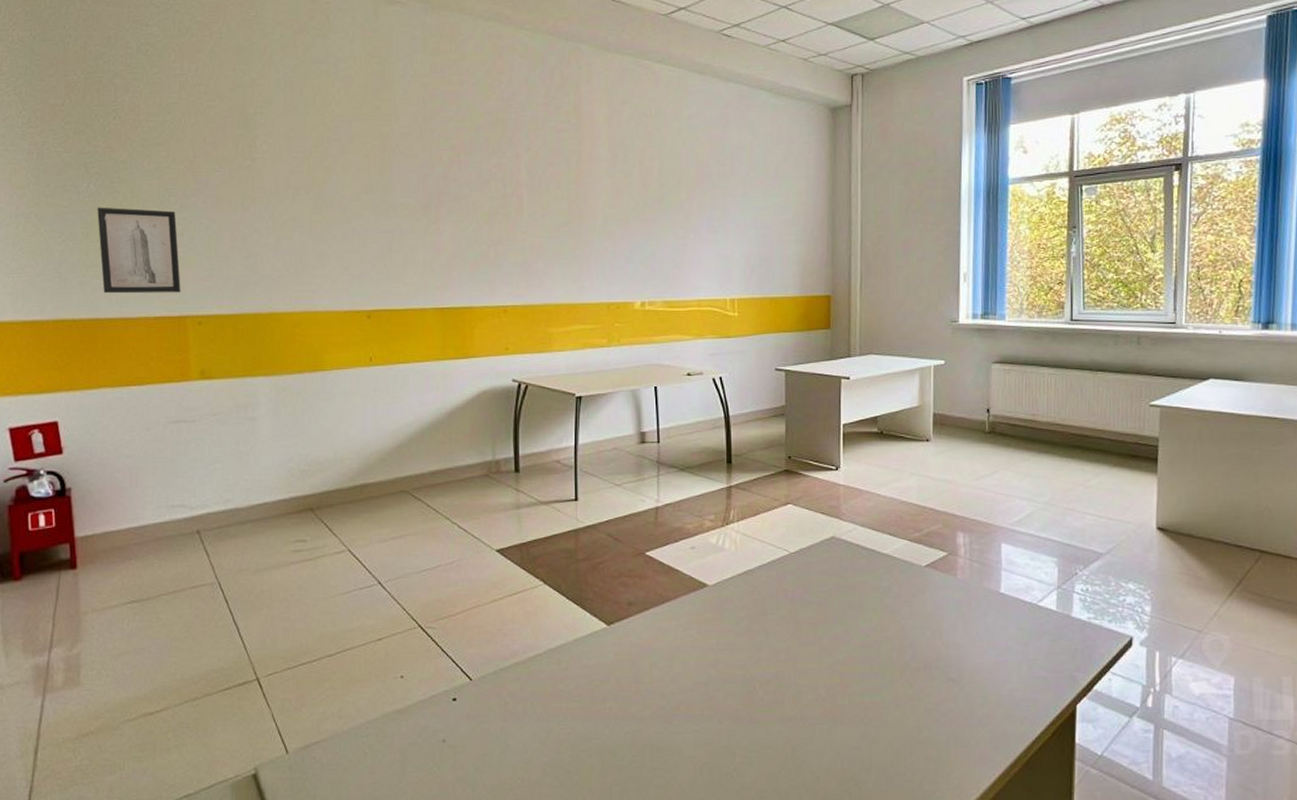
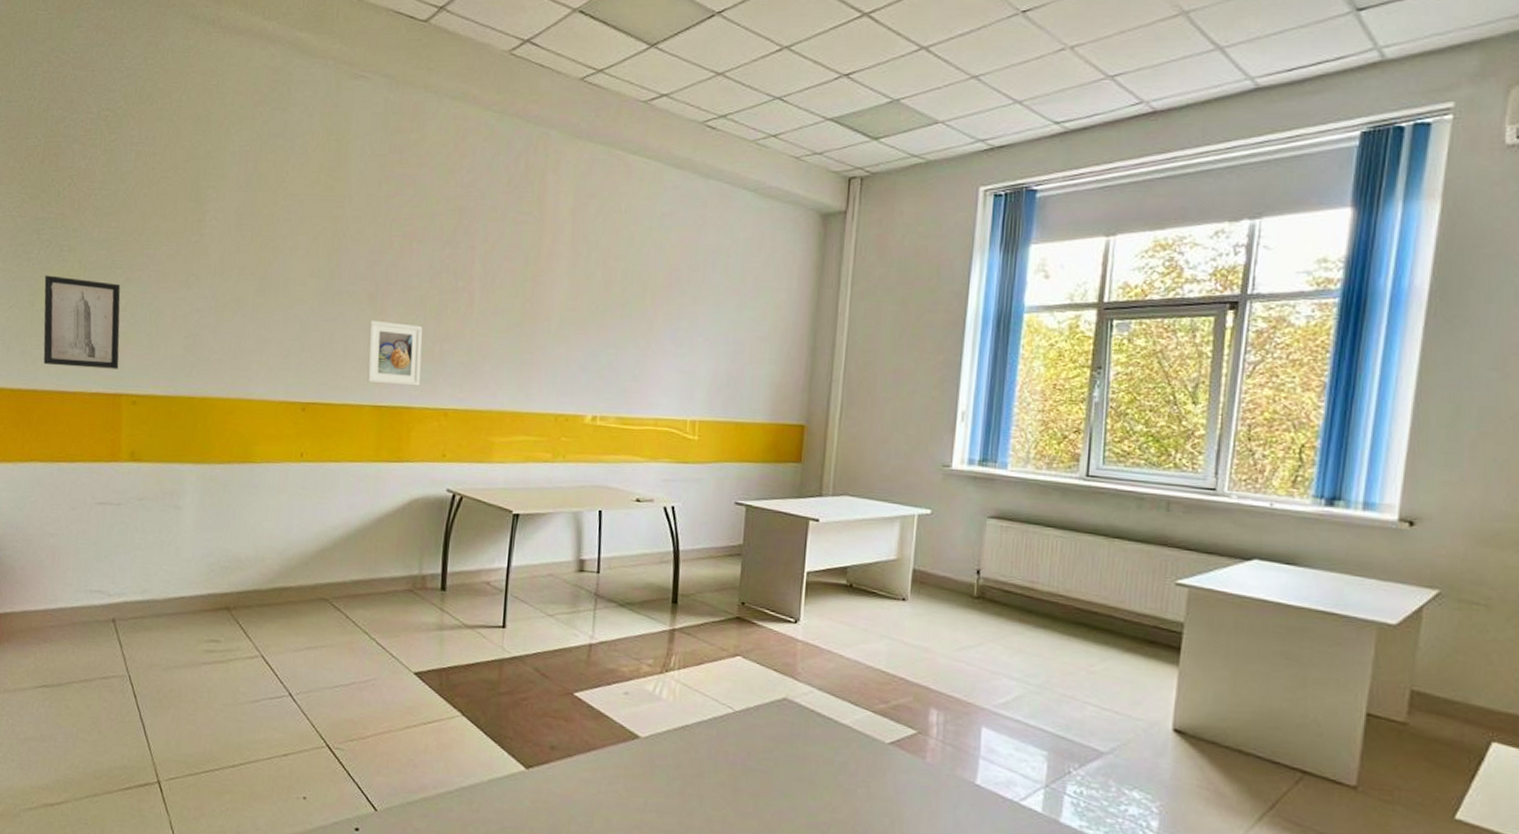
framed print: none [425,229,479,288] -> present [366,320,423,386]

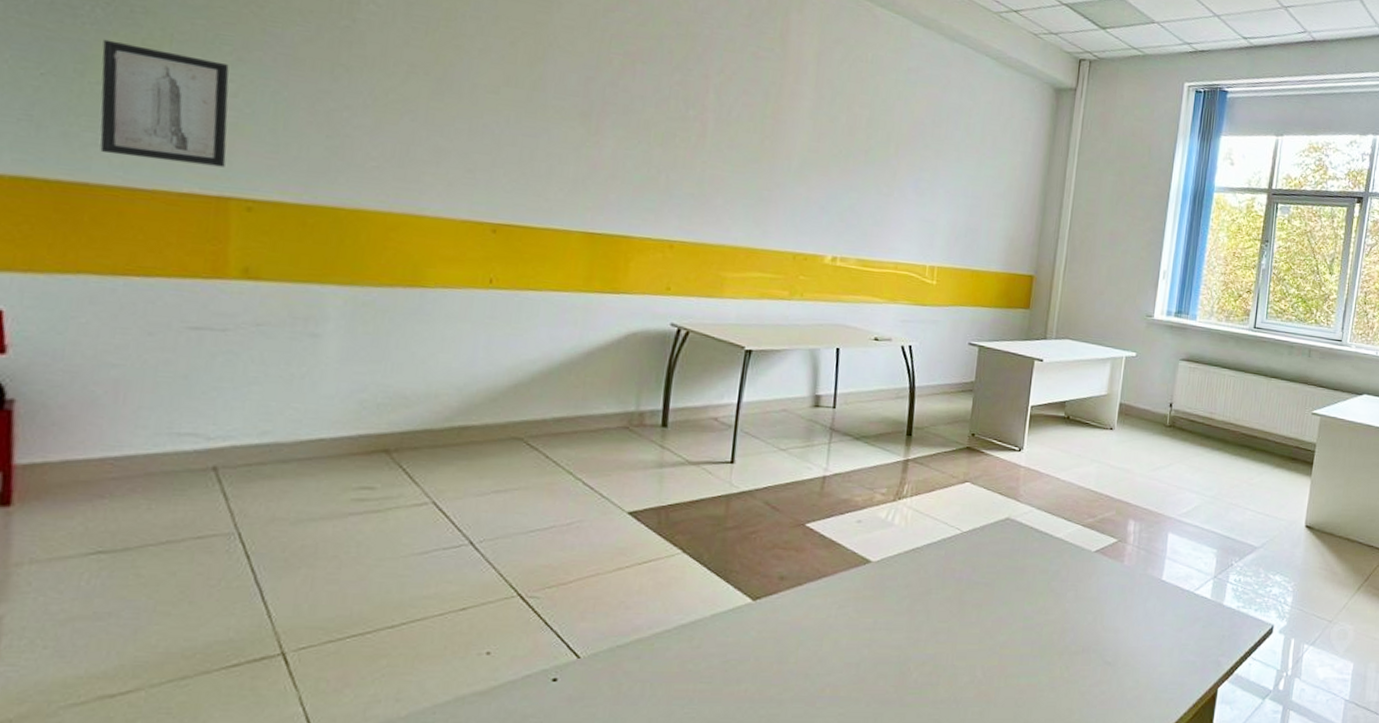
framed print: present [366,320,423,386] -> none [576,140,646,215]

